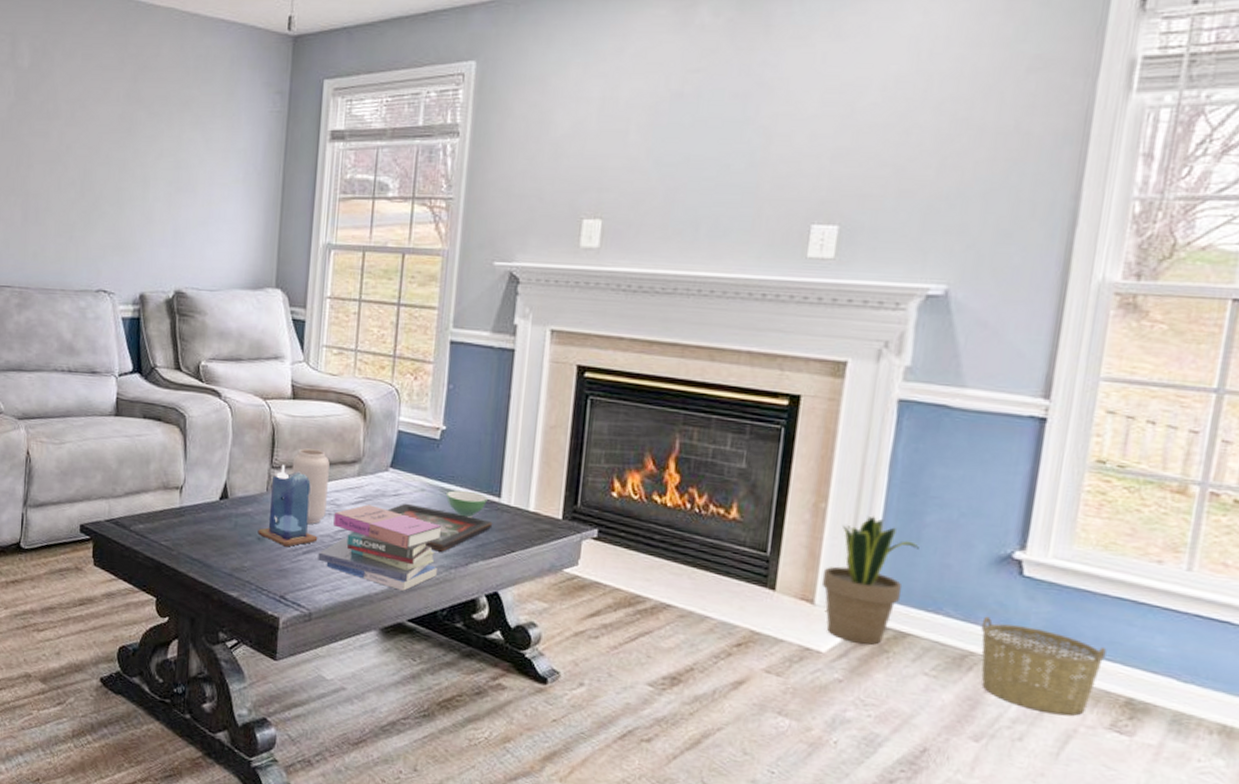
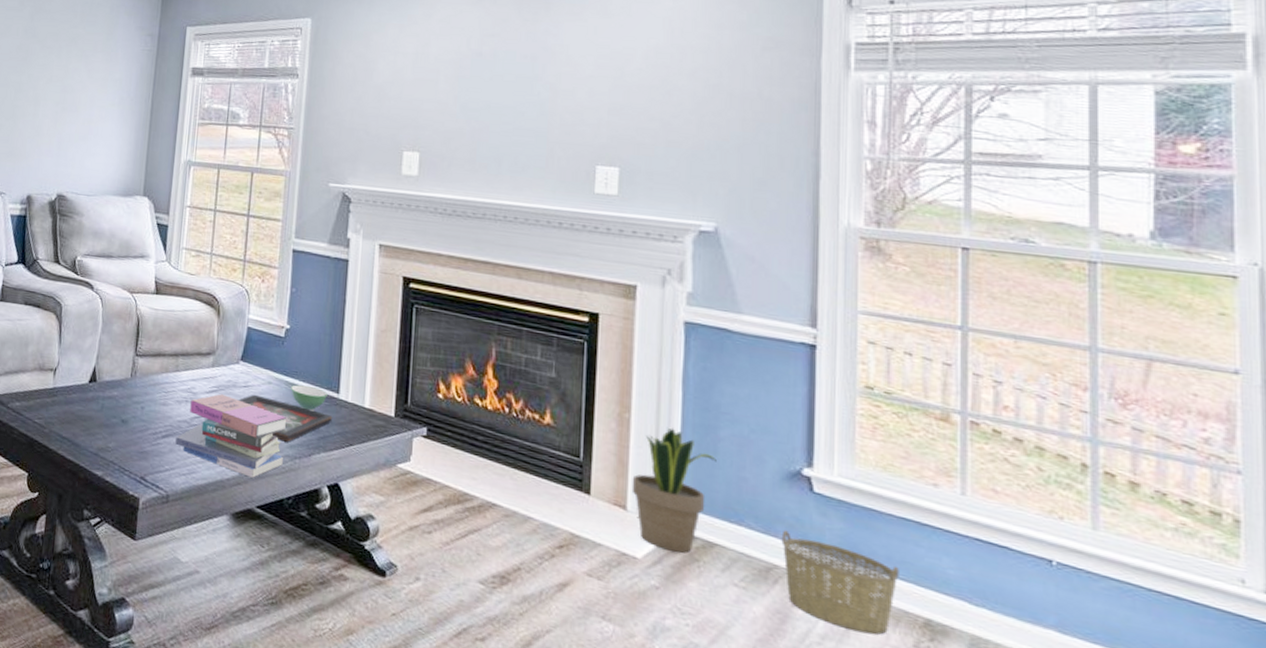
candle: present [258,464,318,547] -> none [122,353,176,431]
vase: present [292,448,330,524] -> none [153,339,187,410]

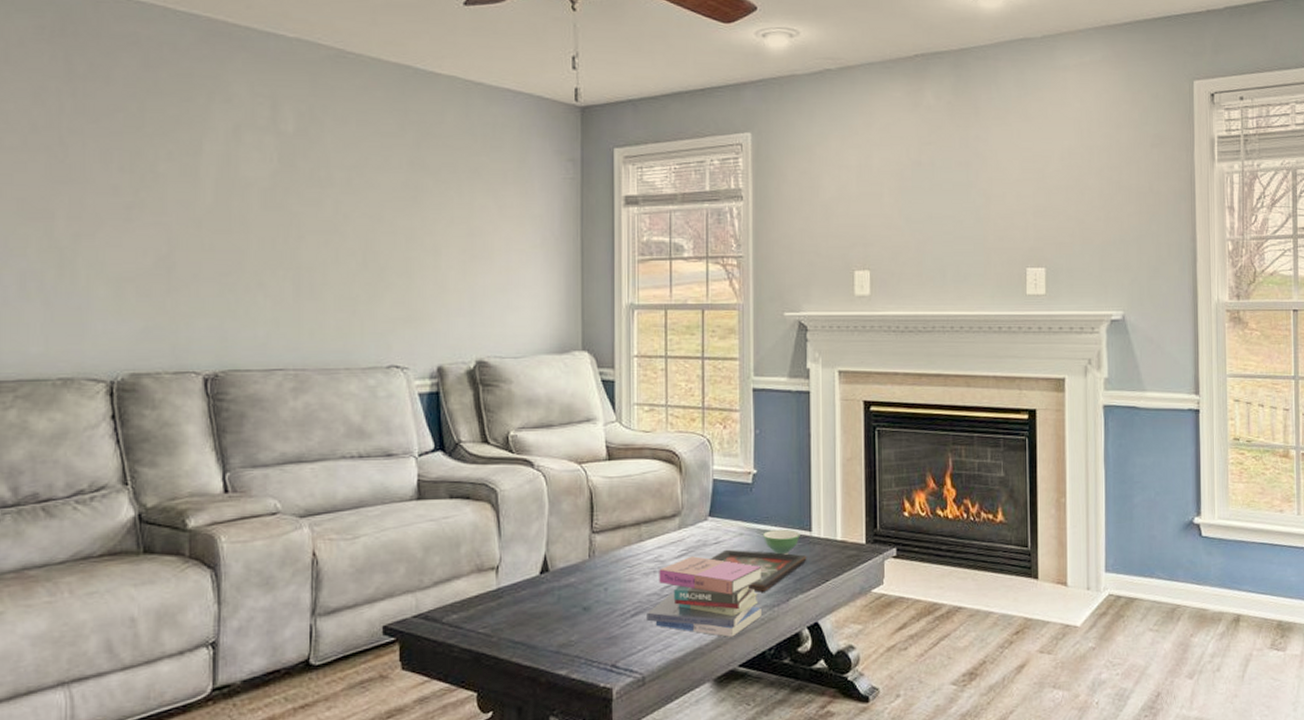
potted plant: present [631,428,717,553] -> none [1070,504,1133,613]
basket: present [781,530,899,635] -> none [1181,573,1261,645]

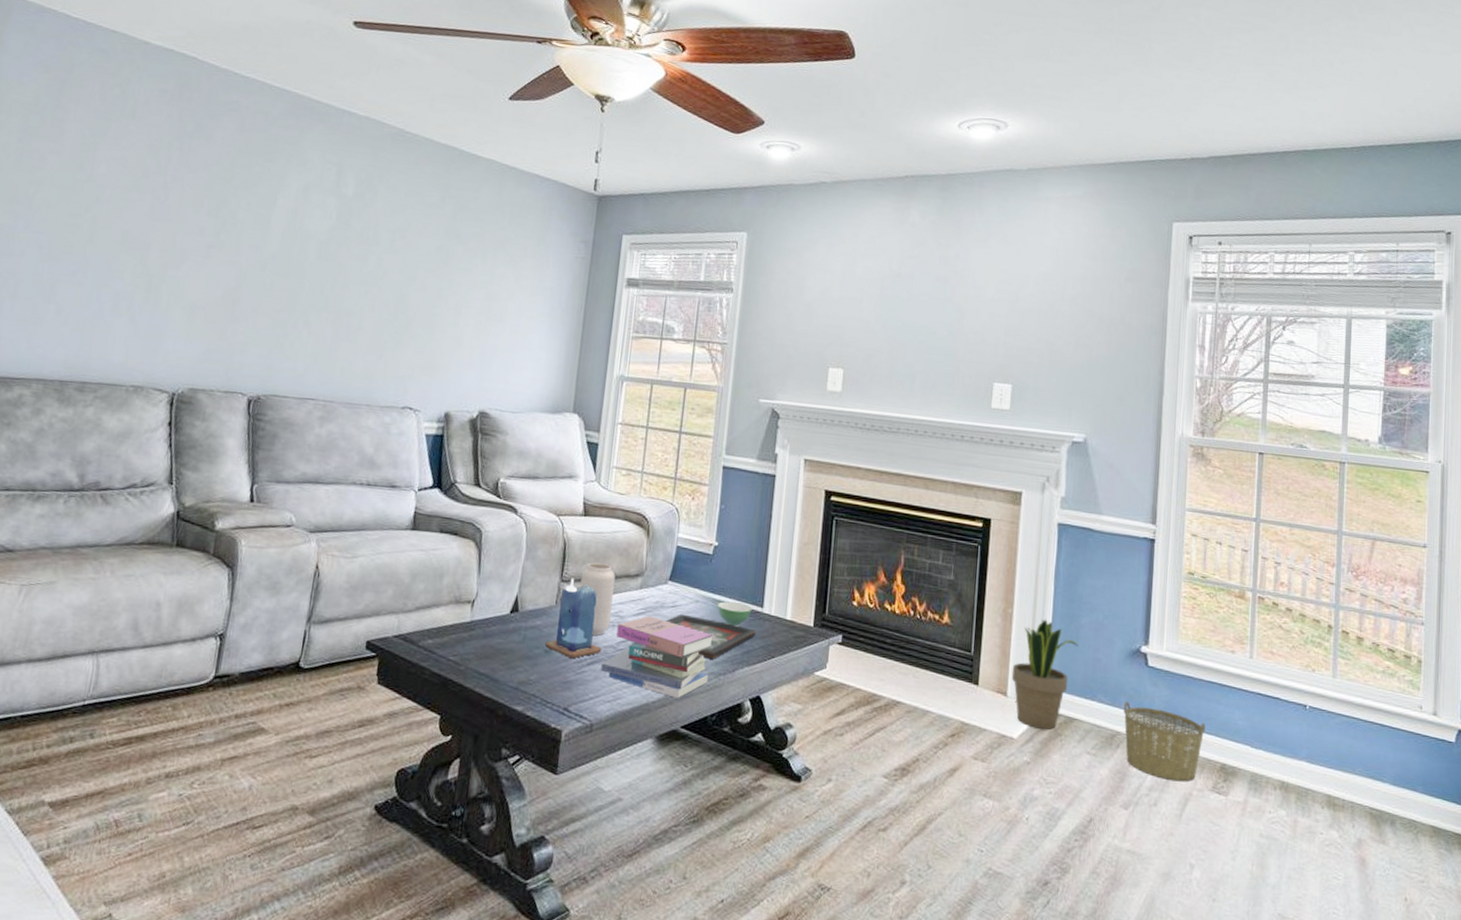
candle: none [583,528,645,613] -> present [545,578,602,659]
vase: none [613,508,651,585] -> present [580,562,615,636]
potted plant: none [1070,504,1133,613] -> present [1011,619,1078,730]
basket: none [1181,573,1261,645] -> present [1123,701,1206,782]

